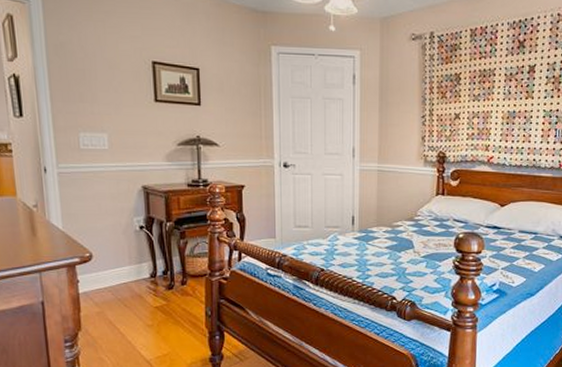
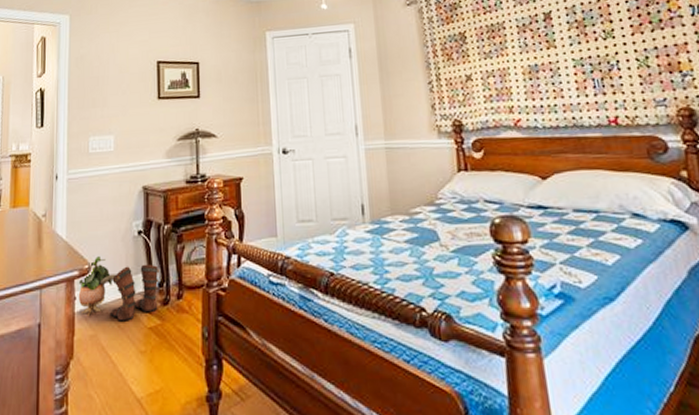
potted plant: none [80,246,116,296] -> present [78,256,112,316]
boots: none [103,255,163,301] -> present [100,264,159,321]

